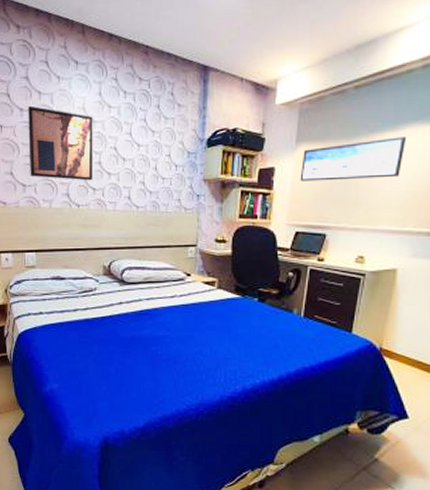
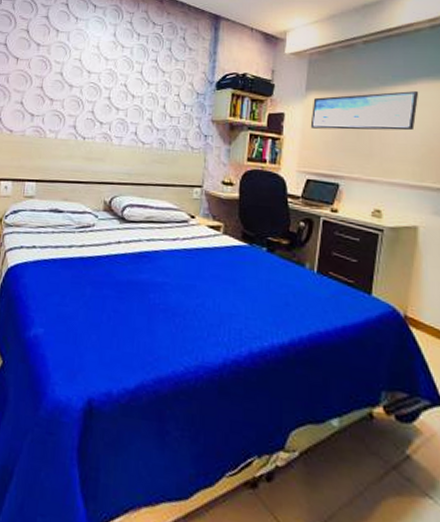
wall art: present [28,105,93,181] -> none [39,42,106,115]

